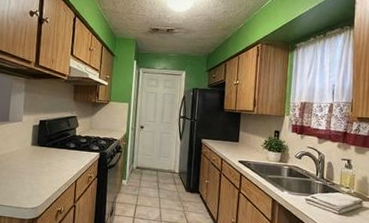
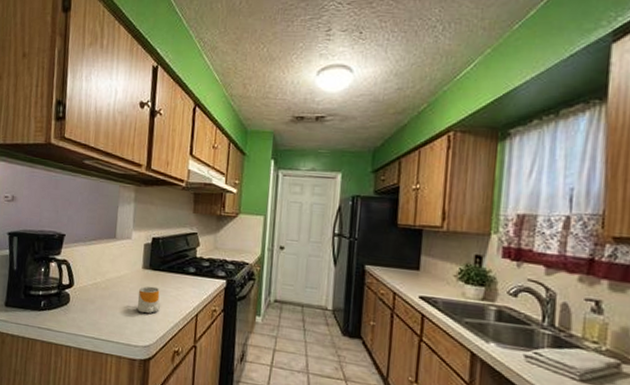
mug: none [27,159,47,182] -> present [137,286,161,314]

